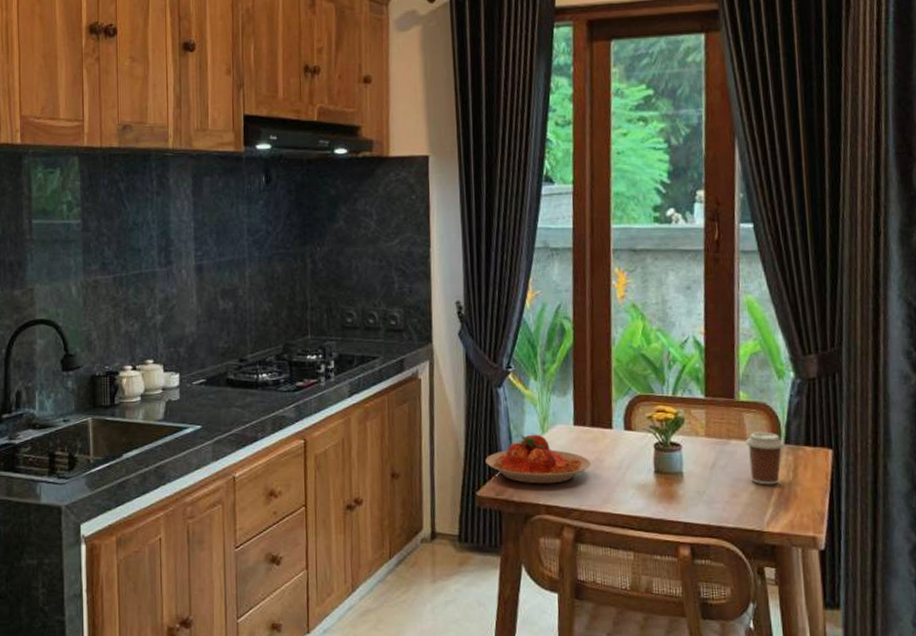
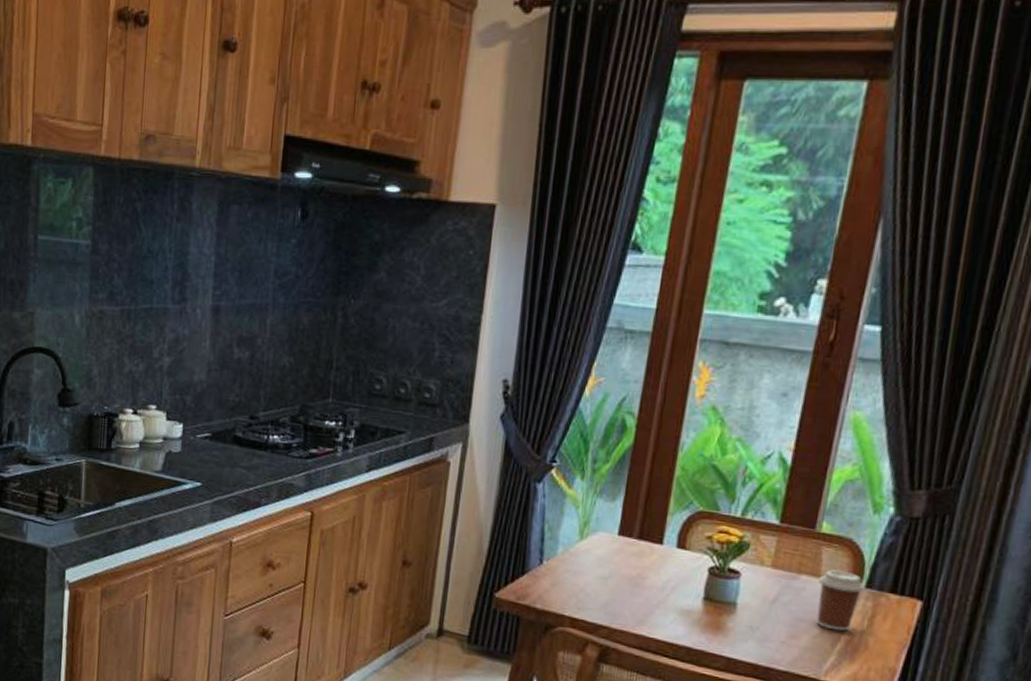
plate: present [485,434,591,484] -> none [510,537,631,596]

